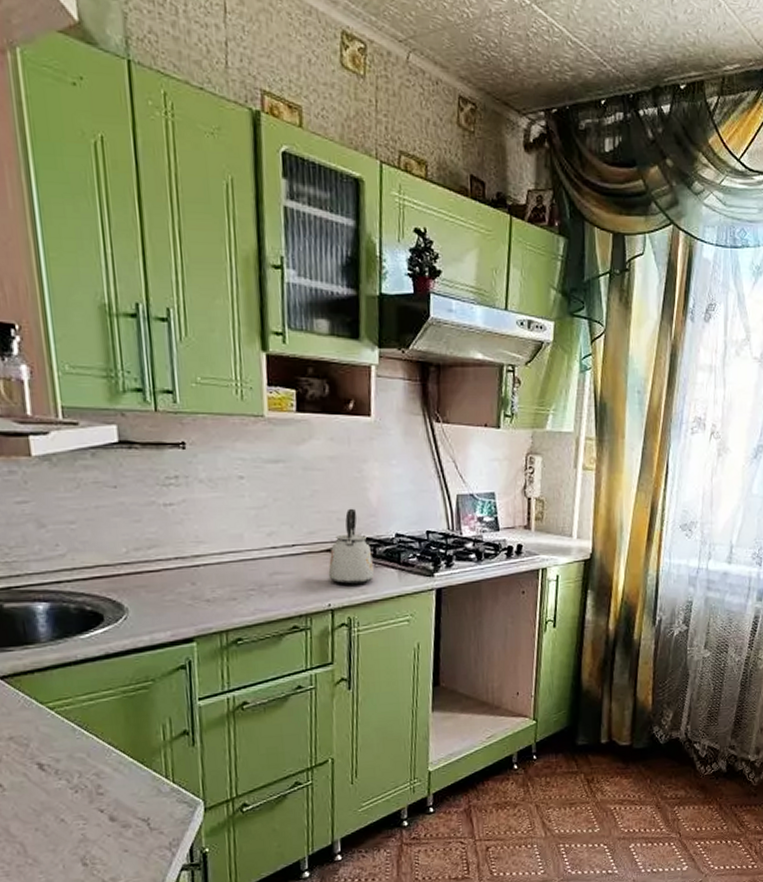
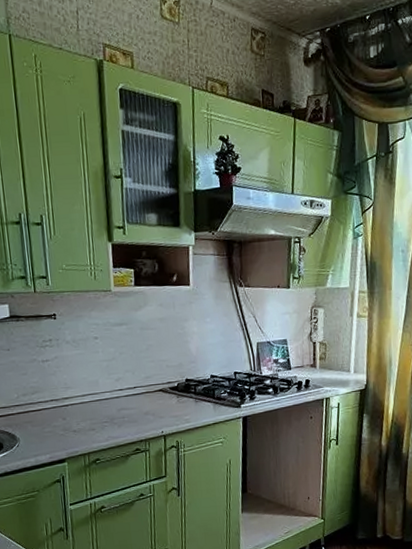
kettle: present [328,508,374,585] -> none [161,357,195,416]

